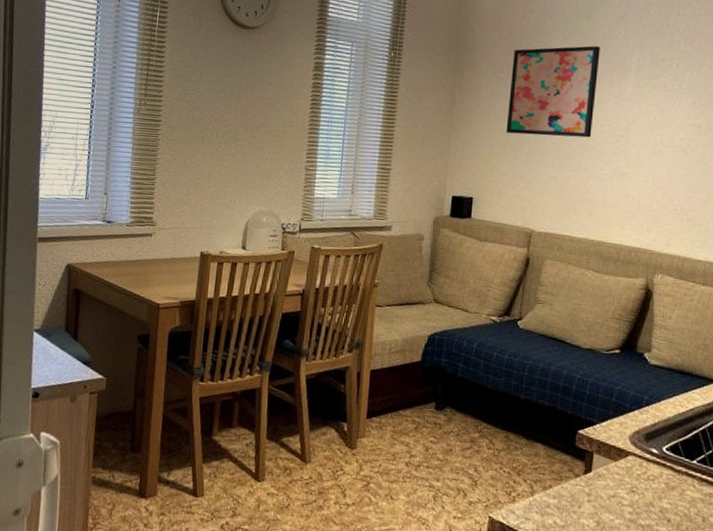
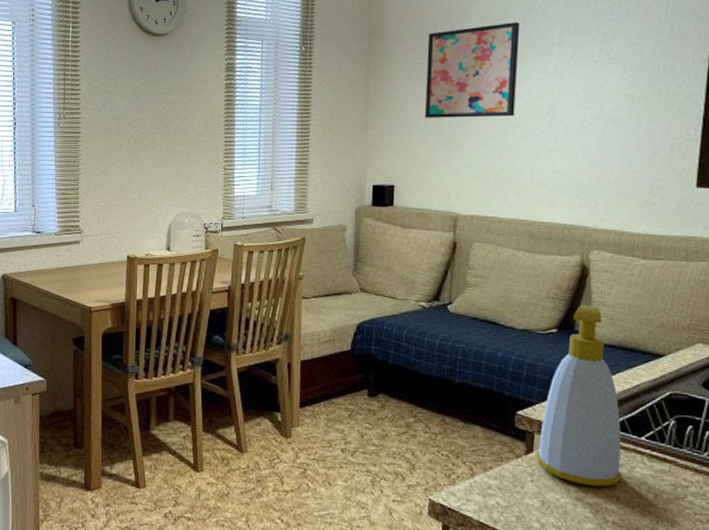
soap bottle: none [594,326,675,509] -> present [536,304,623,487]

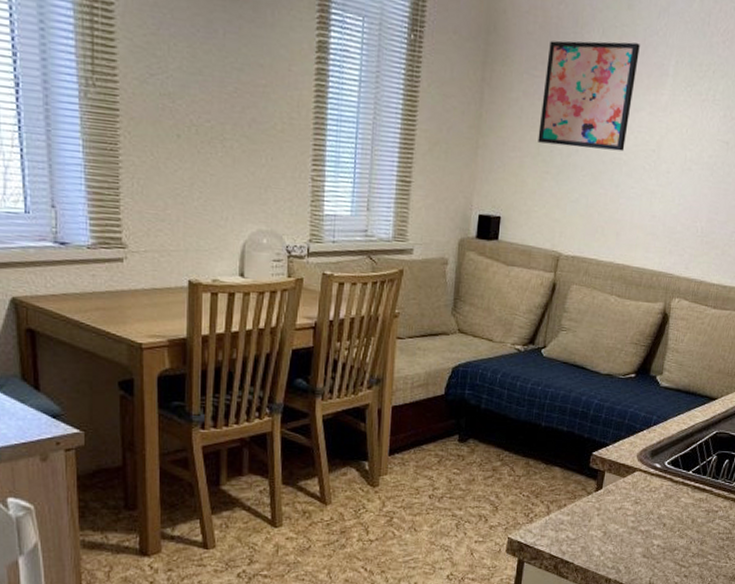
soap bottle: present [536,304,623,487] -> none [604,350,677,516]

